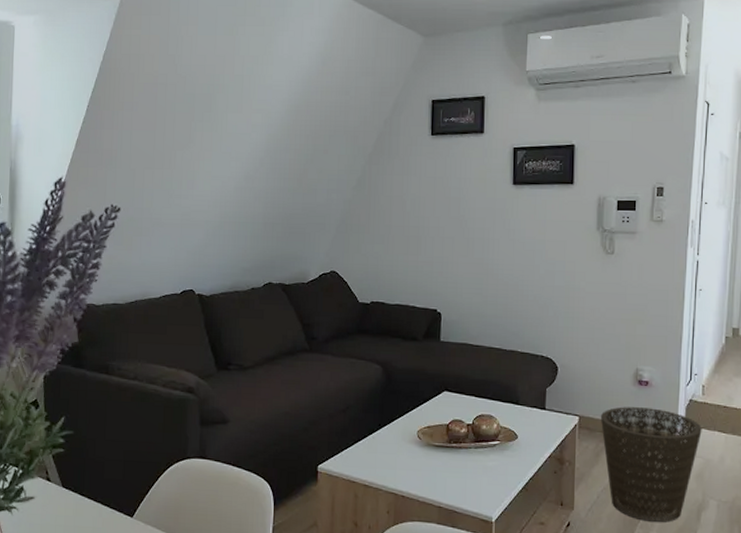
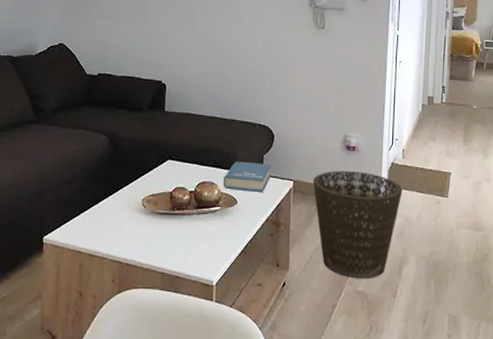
book: none [502,394,555,427] -> present [223,161,272,192]

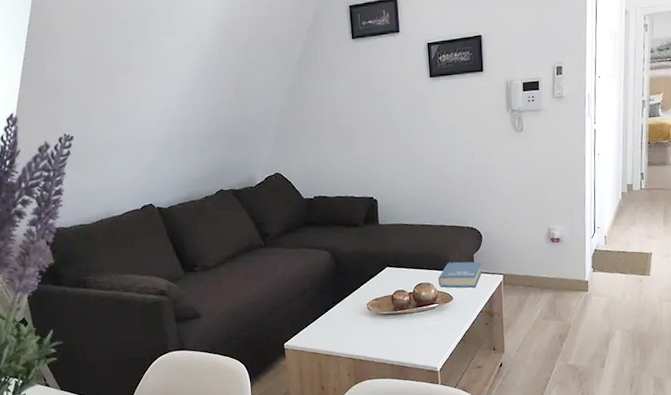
basket: present [312,171,403,279] -> none [521,260,606,355]

